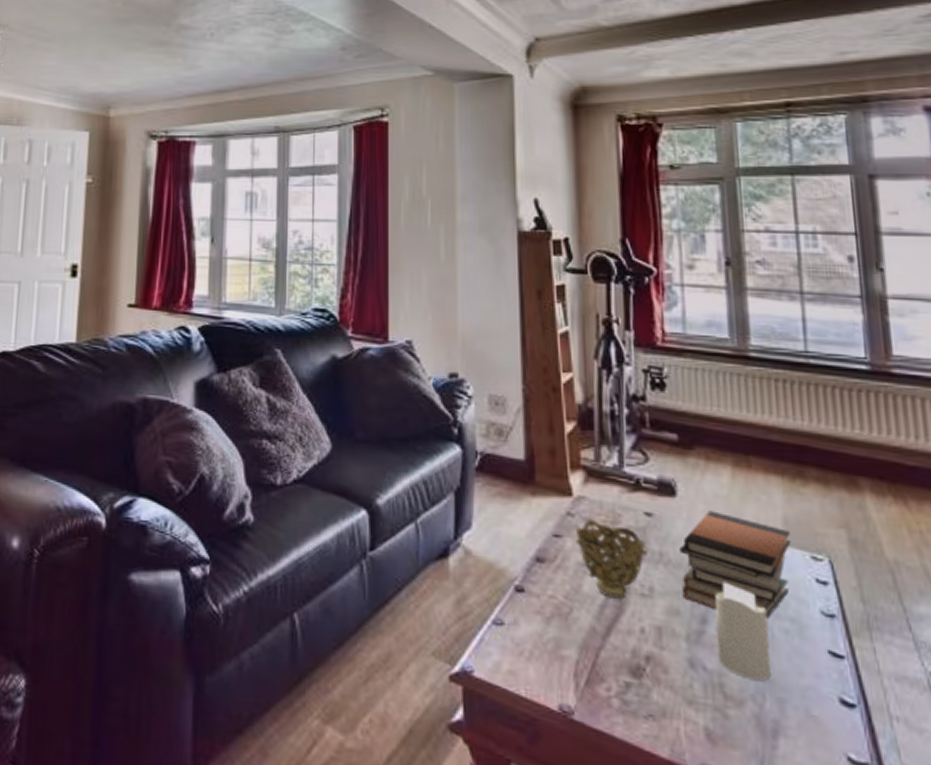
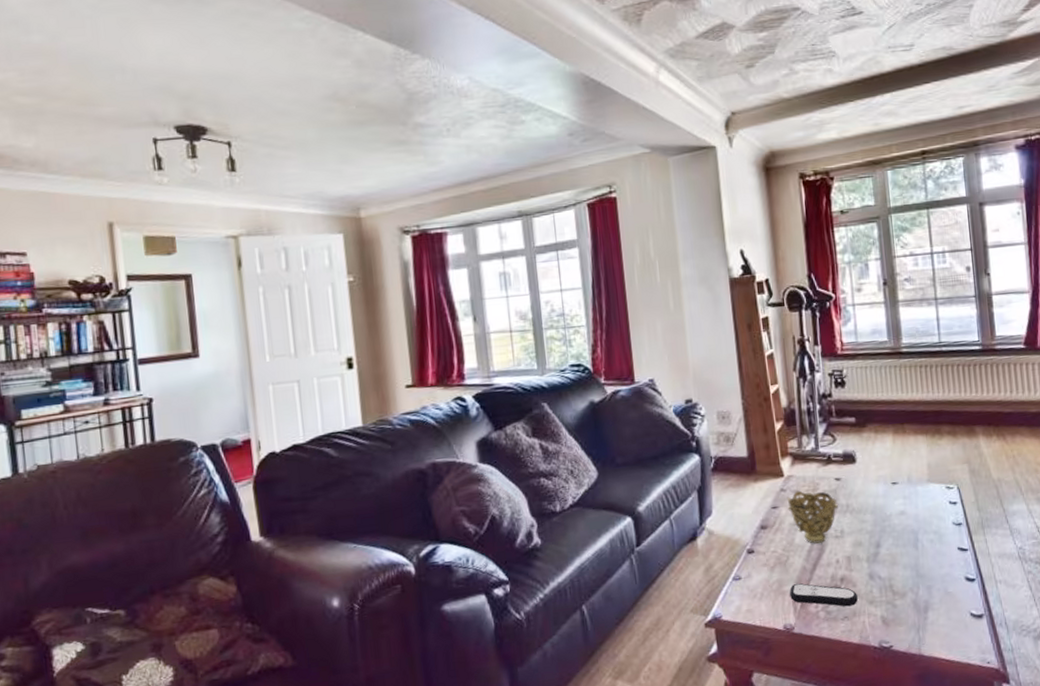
remote control: none [571,648,670,701] -> present [790,583,858,607]
book stack: present [679,510,792,619] -> none [860,468,933,536]
candle: present [715,581,771,680] -> none [885,516,923,578]

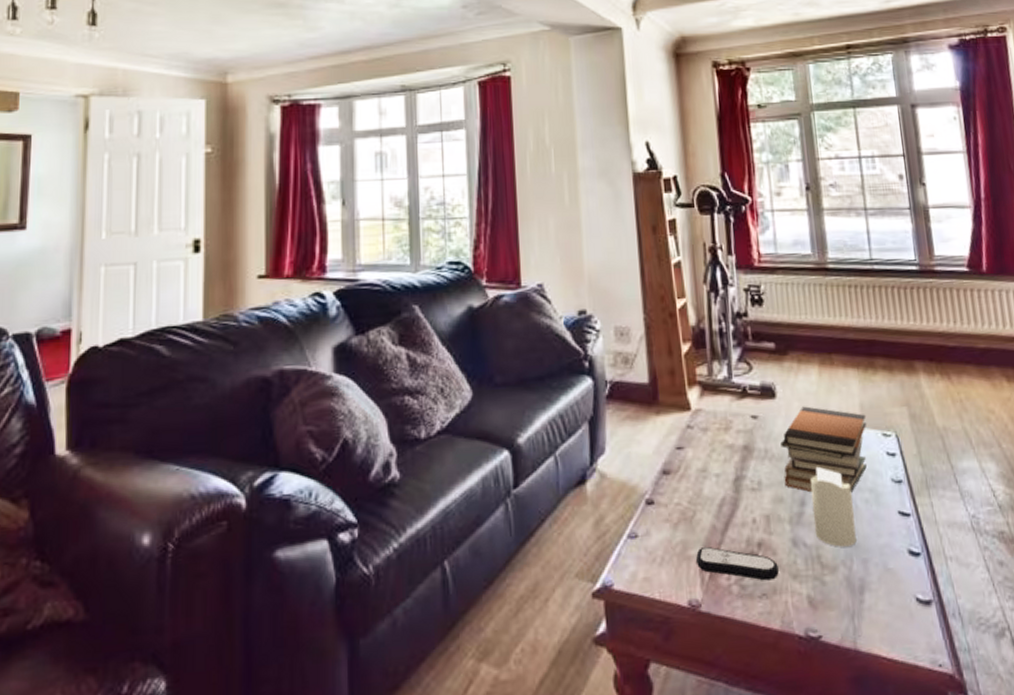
decorative bowl: present [786,490,838,544] -> none [694,428,755,497]
book stack: none [860,468,933,536] -> present [780,406,867,493]
candle: none [885,516,923,578] -> present [811,466,857,547]

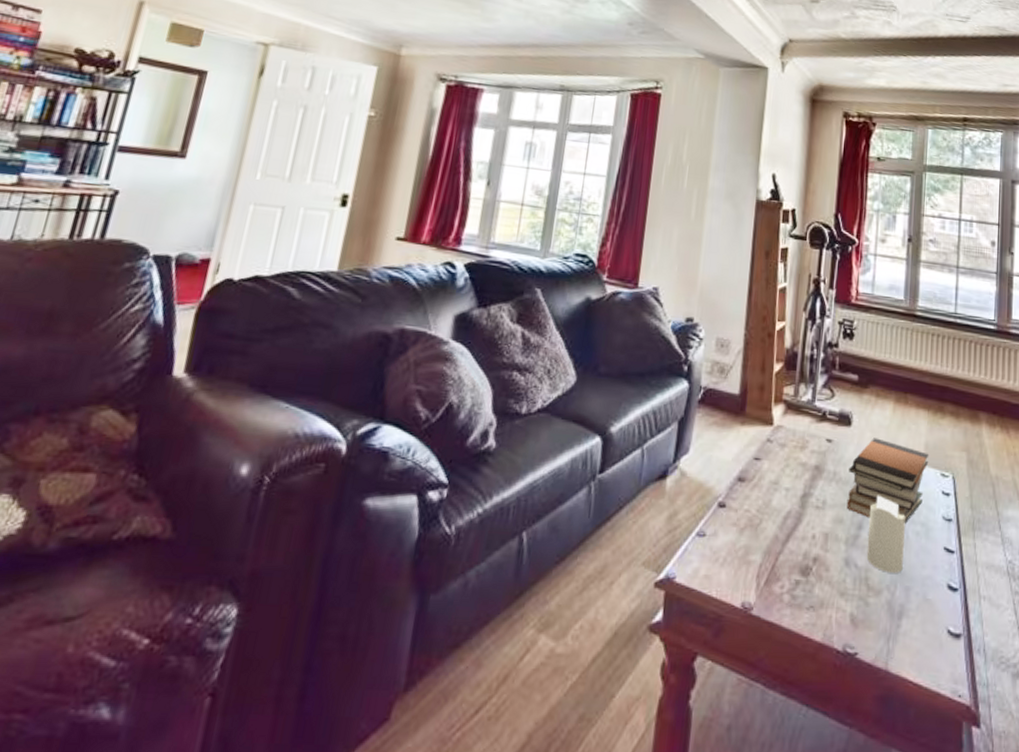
remote control: present [696,546,779,581] -> none [755,553,829,594]

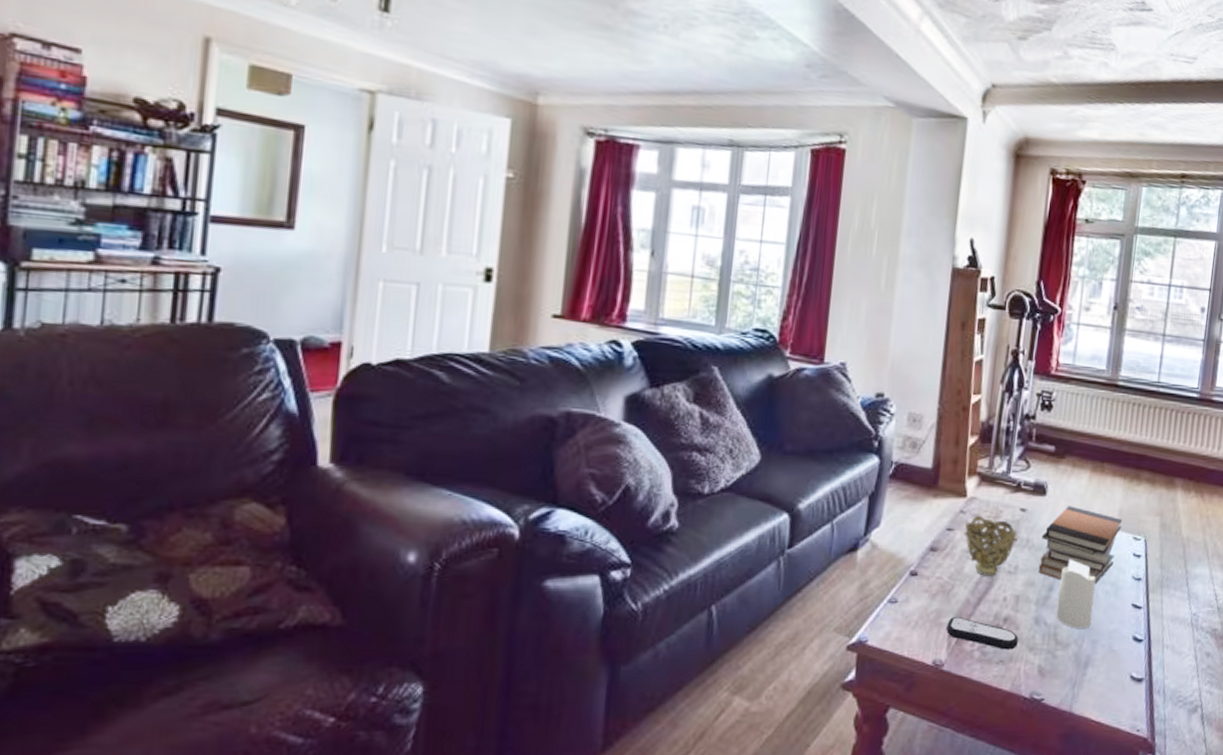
remote control: none [755,553,829,594] -> present [946,616,1018,650]
decorative bowl: none [771,444,825,511] -> present [963,515,1018,576]

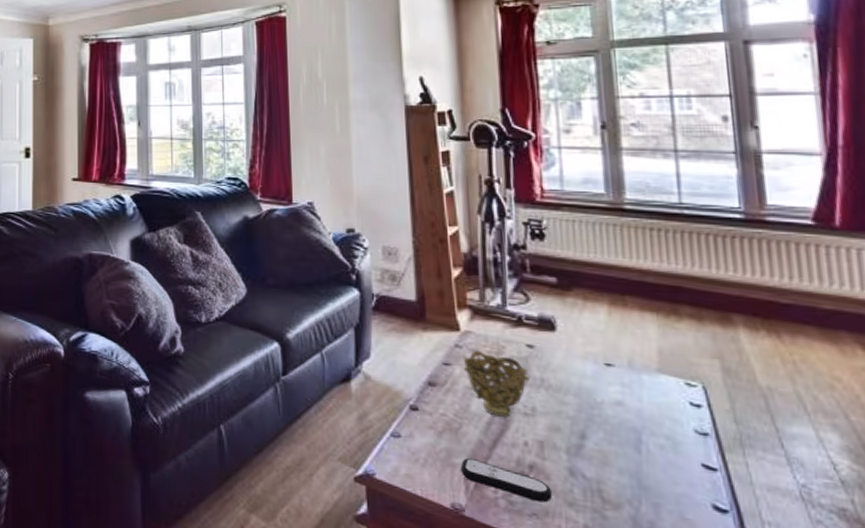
book stack: present [1038,506,1123,584] -> none [559,343,666,436]
candle: present [1056,559,1096,628] -> none [593,403,647,488]

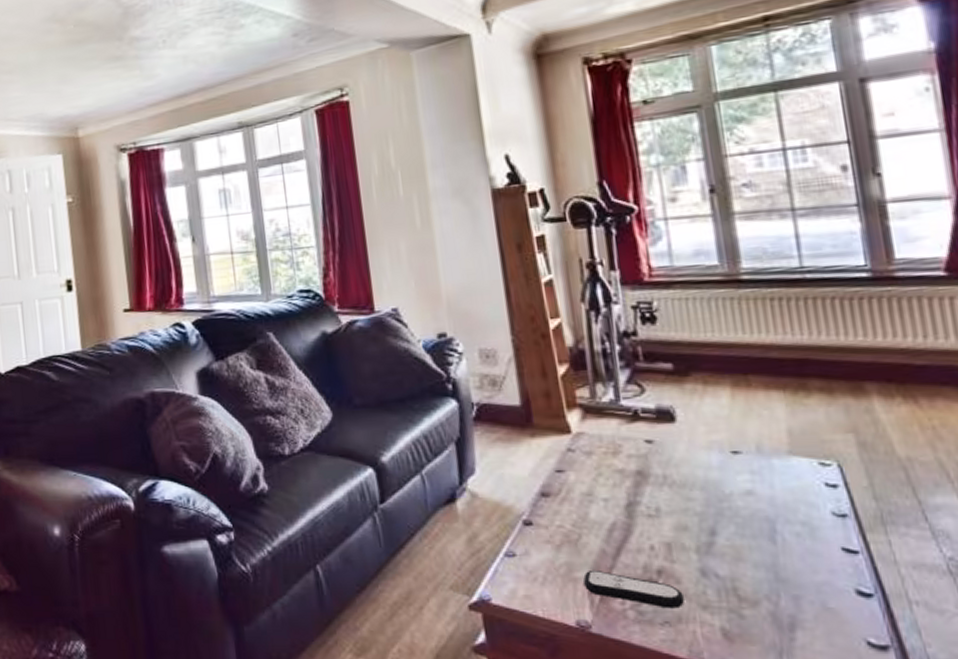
decorative bowl: present [462,350,529,417] -> none [576,452,651,522]

